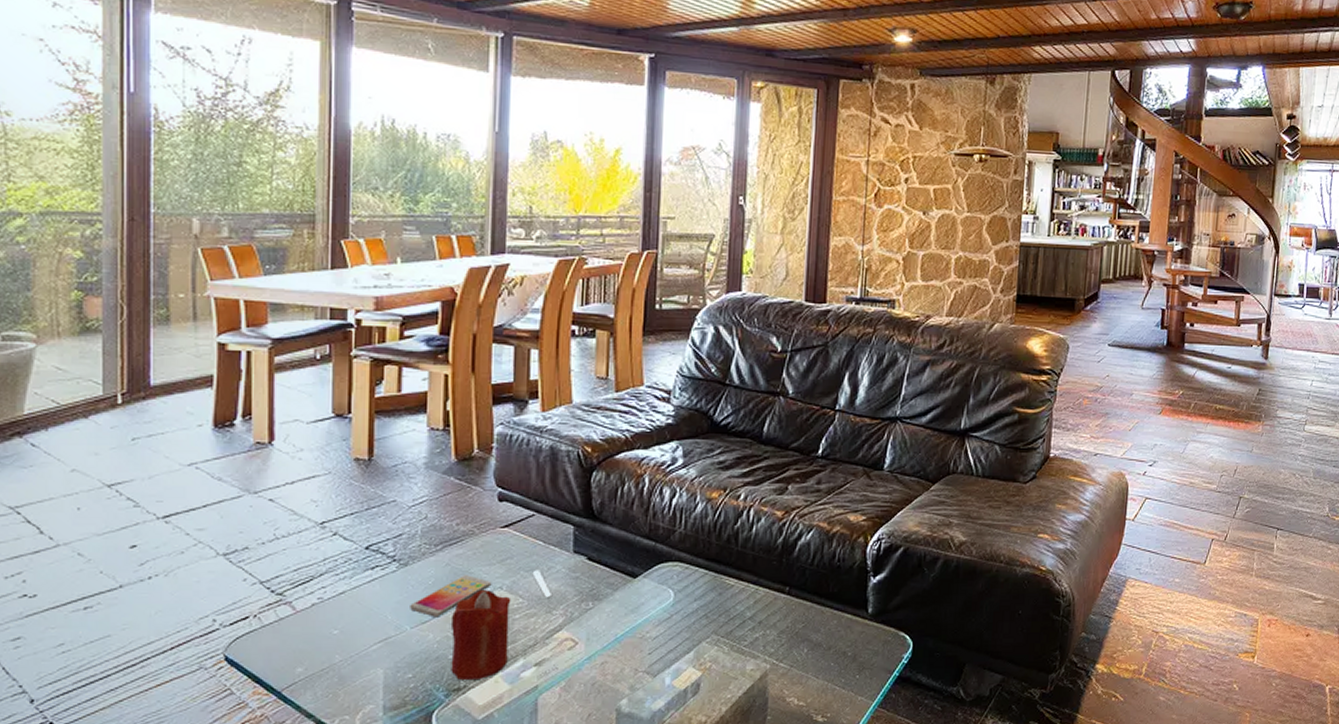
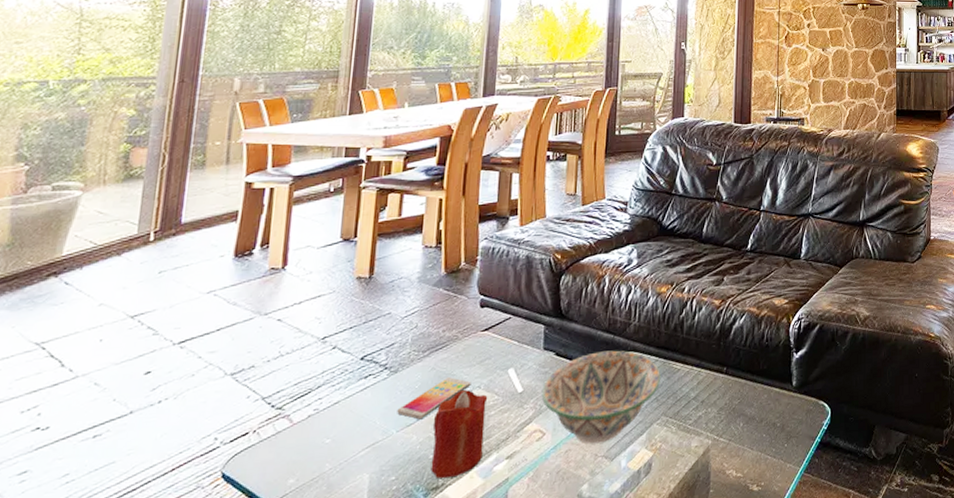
decorative bowl: none [572,559,712,658] -> present [541,350,661,444]

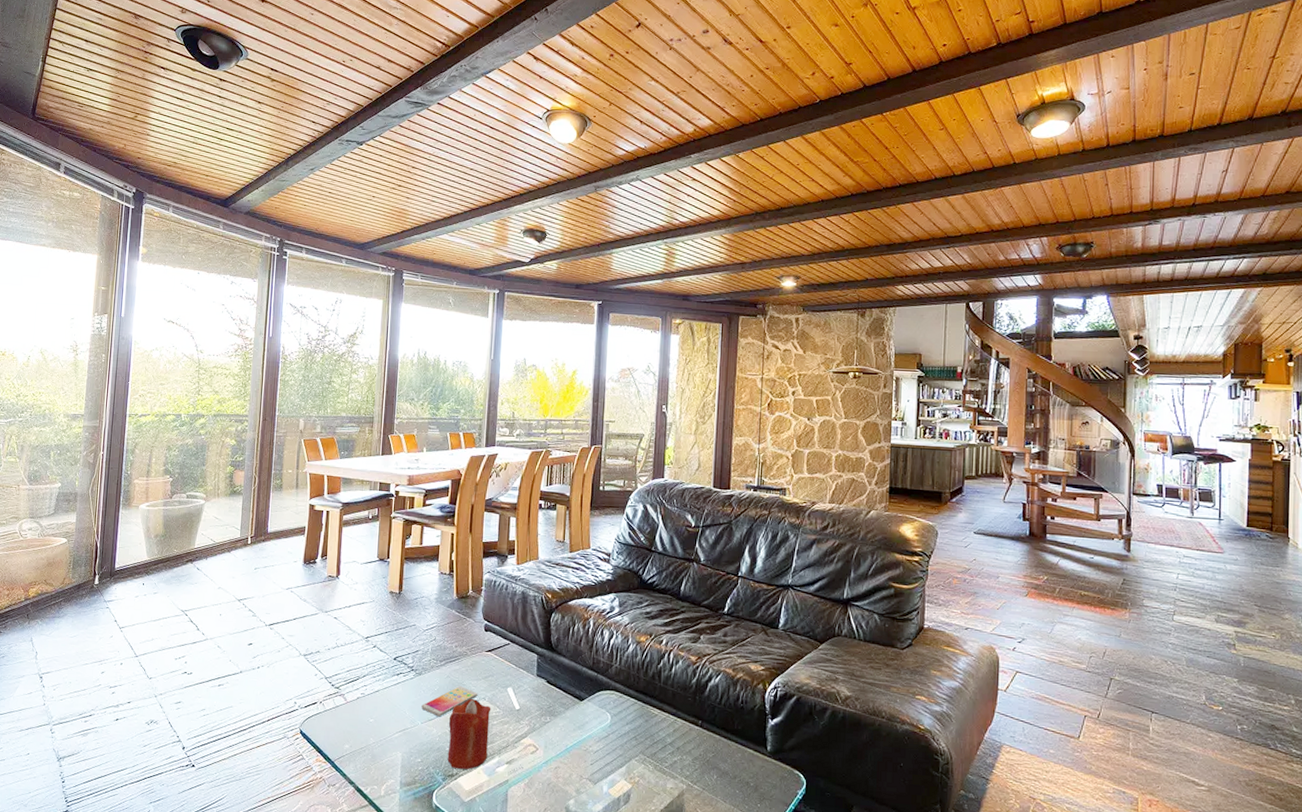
decorative bowl: present [541,350,661,444] -> none [535,686,640,767]

